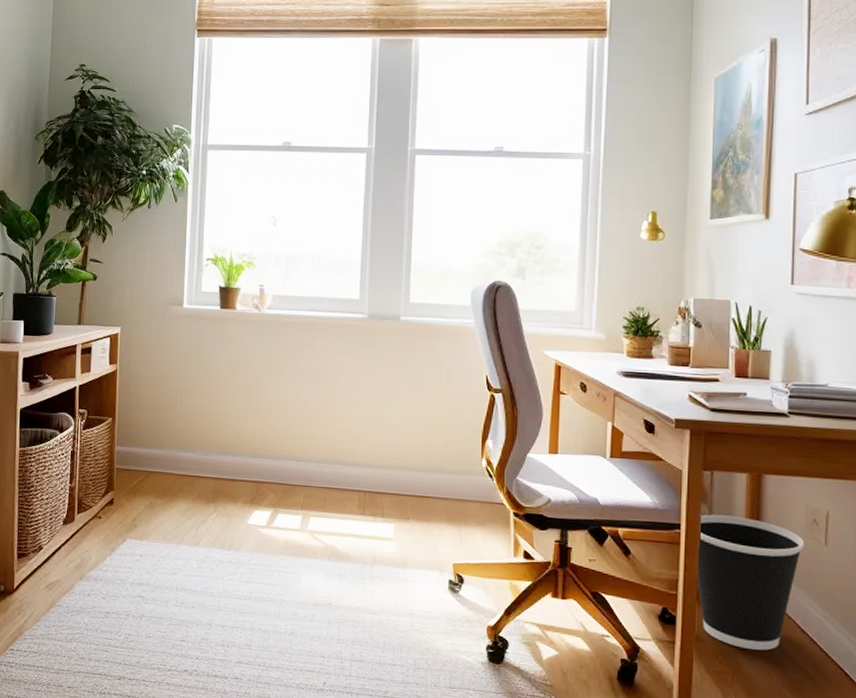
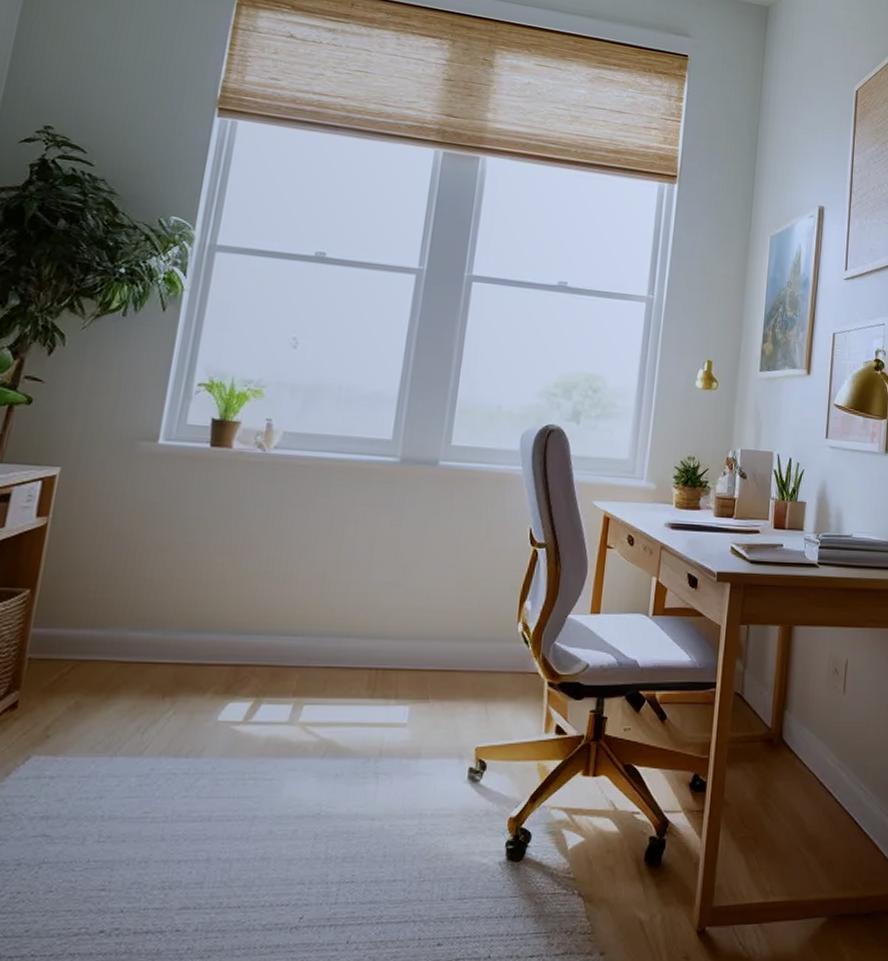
wastebasket: present [695,514,804,651] -> none [727,670,826,809]

